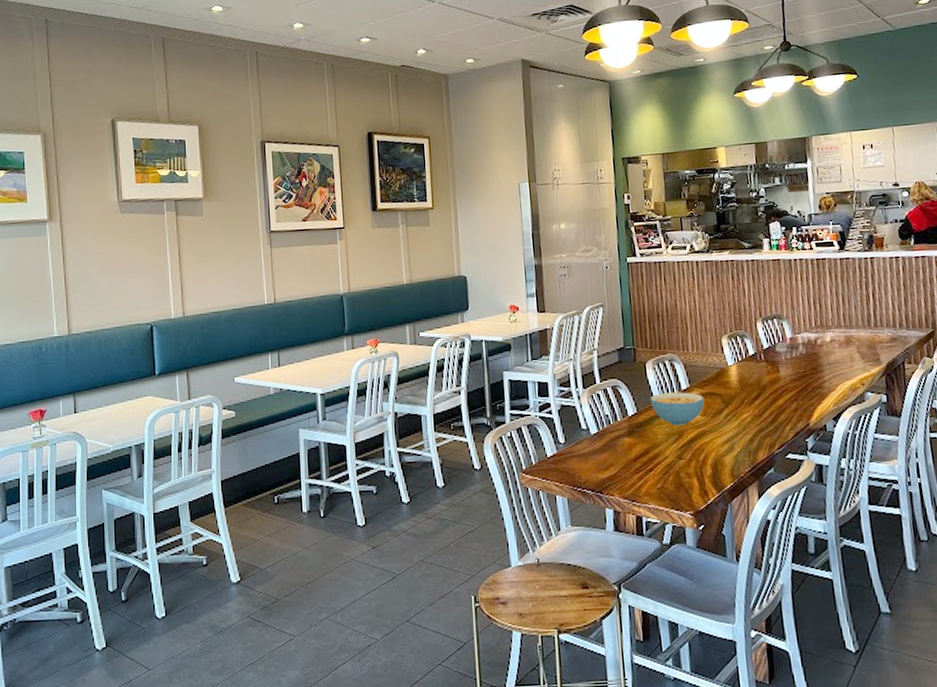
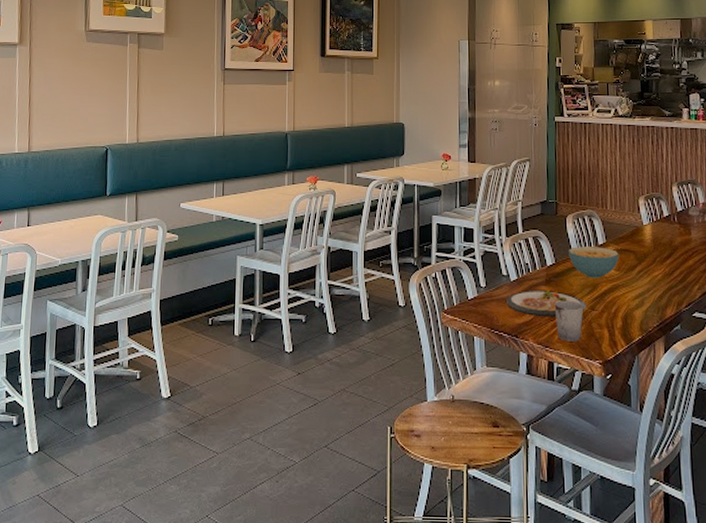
dish: none [588,441,673,471] -> present [506,289,587,317]
cup: none [638,450,671,494] -> present [554,300,584,342]

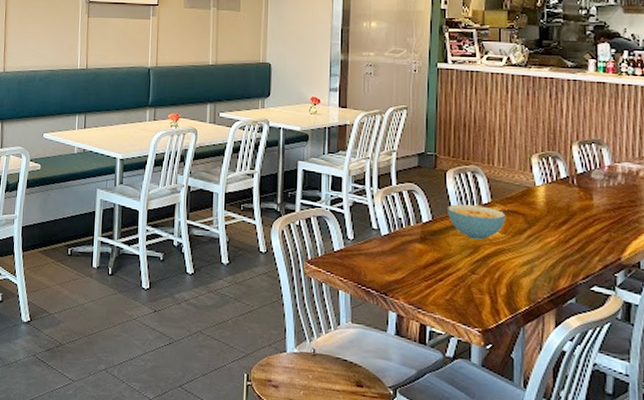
dish: present [506,289,587,317] -> none [376,246,466,278]
cup: present [554,300,584,342] -> none [429,260,463,306]

